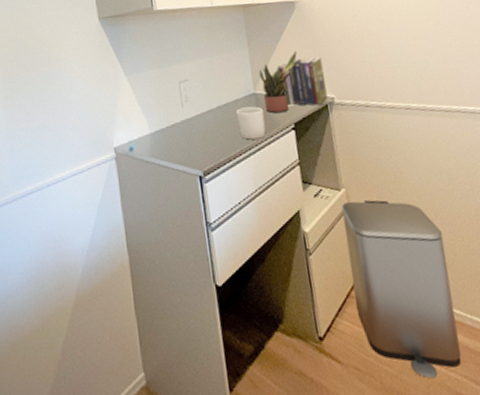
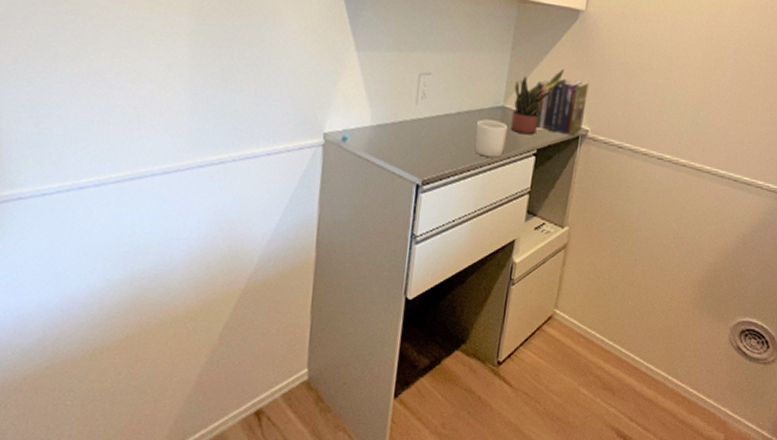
pedal bin: present [341,200,462,379] -> none [542,240,649,411]

